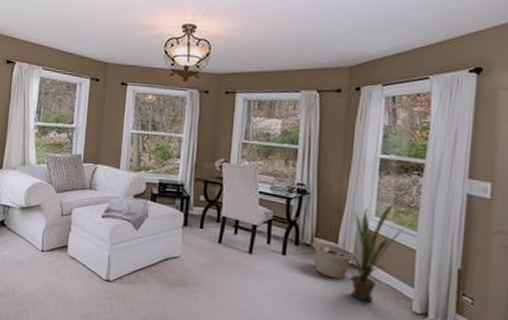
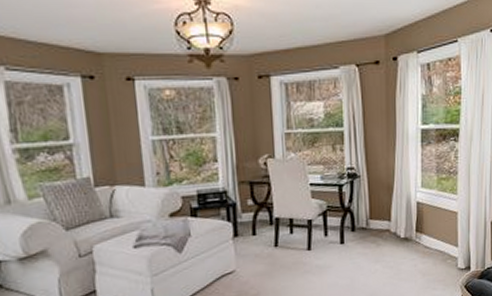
basket: present [312,242,354,280] -> none [368,222,406,256]
house plant: present [348,204,404,302] -> none [399,172,447,270]

